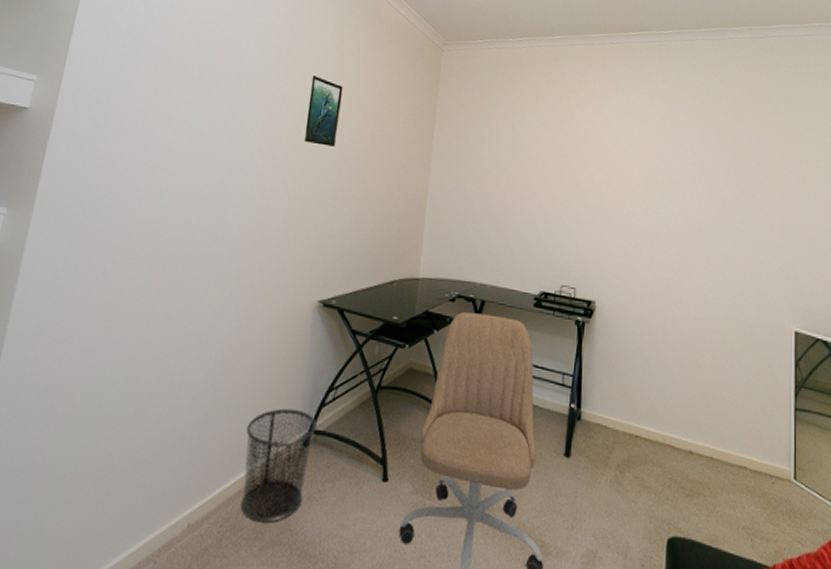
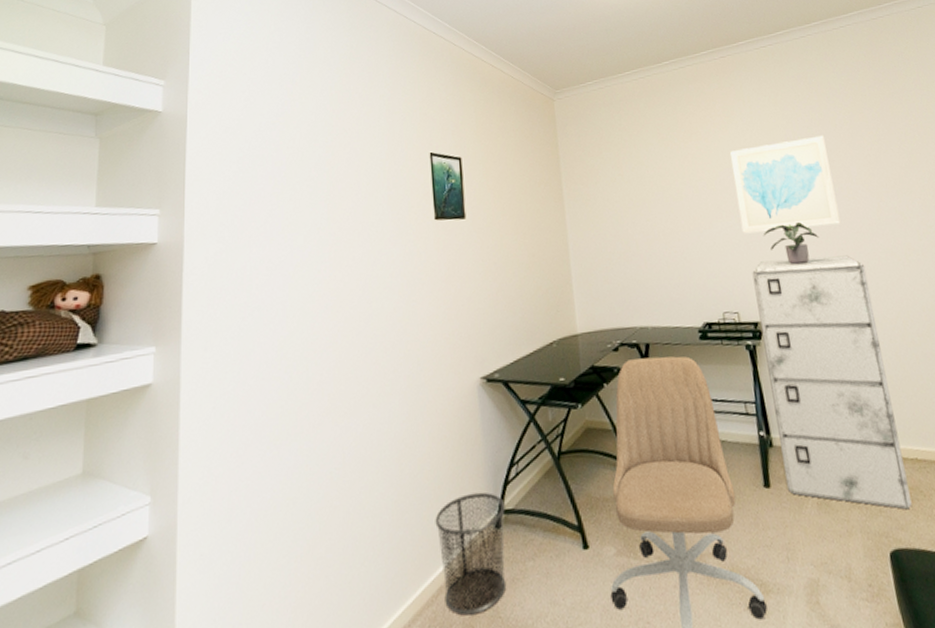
filing cabinet: none [585,245,703,503] -> present [752,255,912,510]
wall art: none [595,134,691,224] -> present [730,135,841,234]
potted plant: none [614,213,666,256] -> present [763,221,820,266]

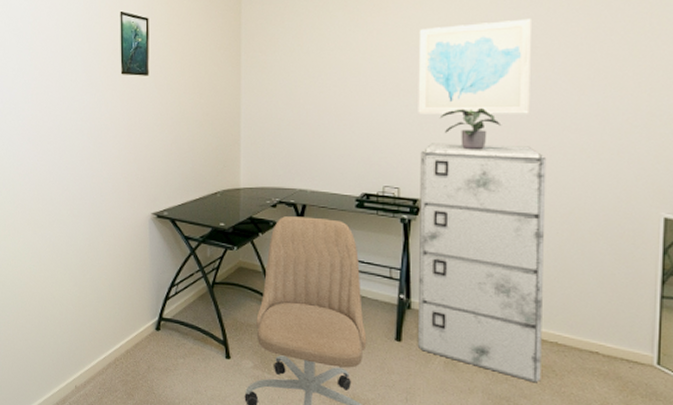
waste bin: present [435,492,507,616] -> none [108,301,164,388]

